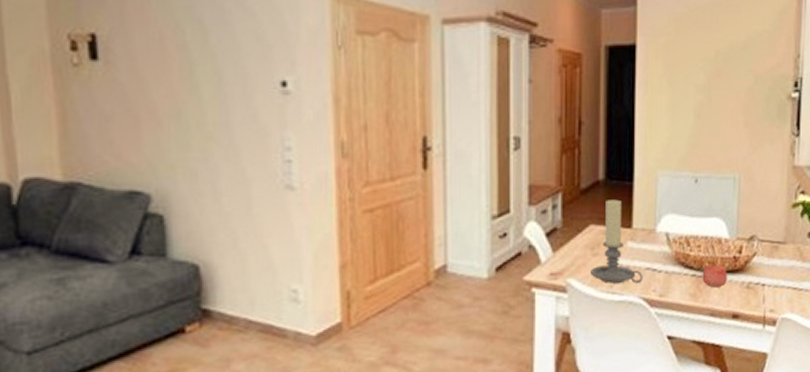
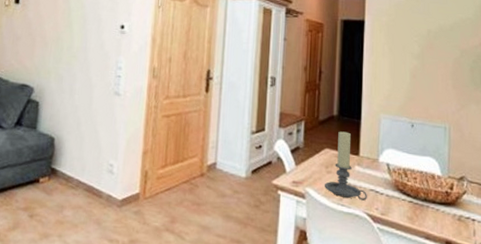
apple: present [702,262,727,288] -> none [418,193,440,216]

